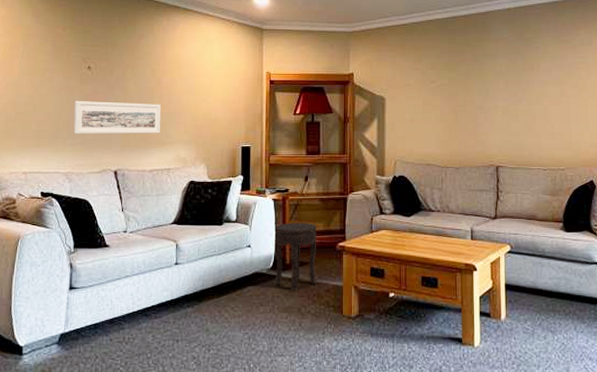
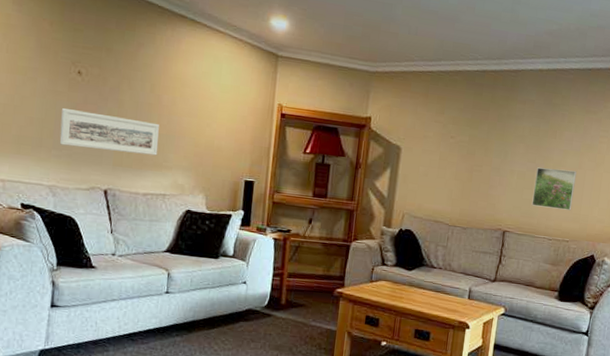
side table: present [274,222,317,291] -> none [269,263,316,331]
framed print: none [519,99,562,138] -> present [531,167,577,211]

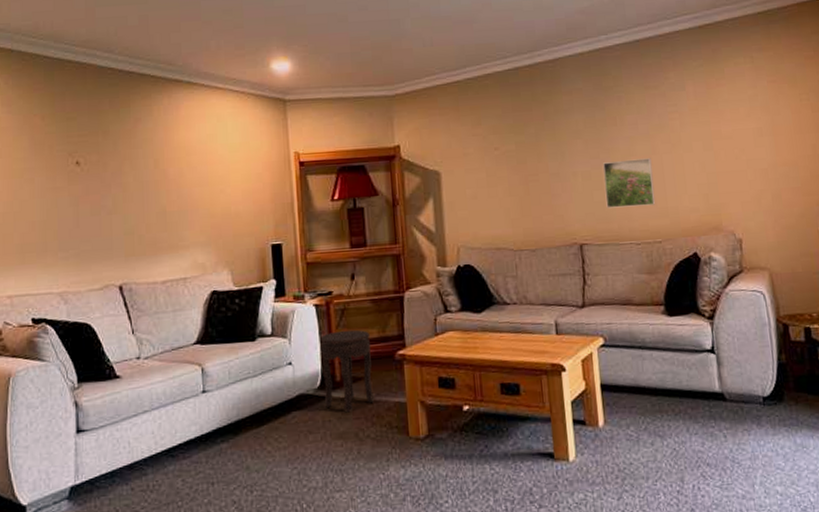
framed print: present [59,108,159,156] -> none [63,200,172,245]
side table: none [269,263,316,331] -> present [319,329,374,413]

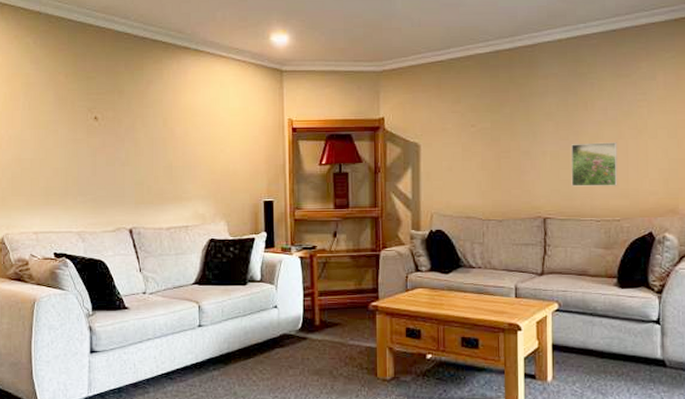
side table: present [319,329,374,413] -> none [302,281,348,353]

